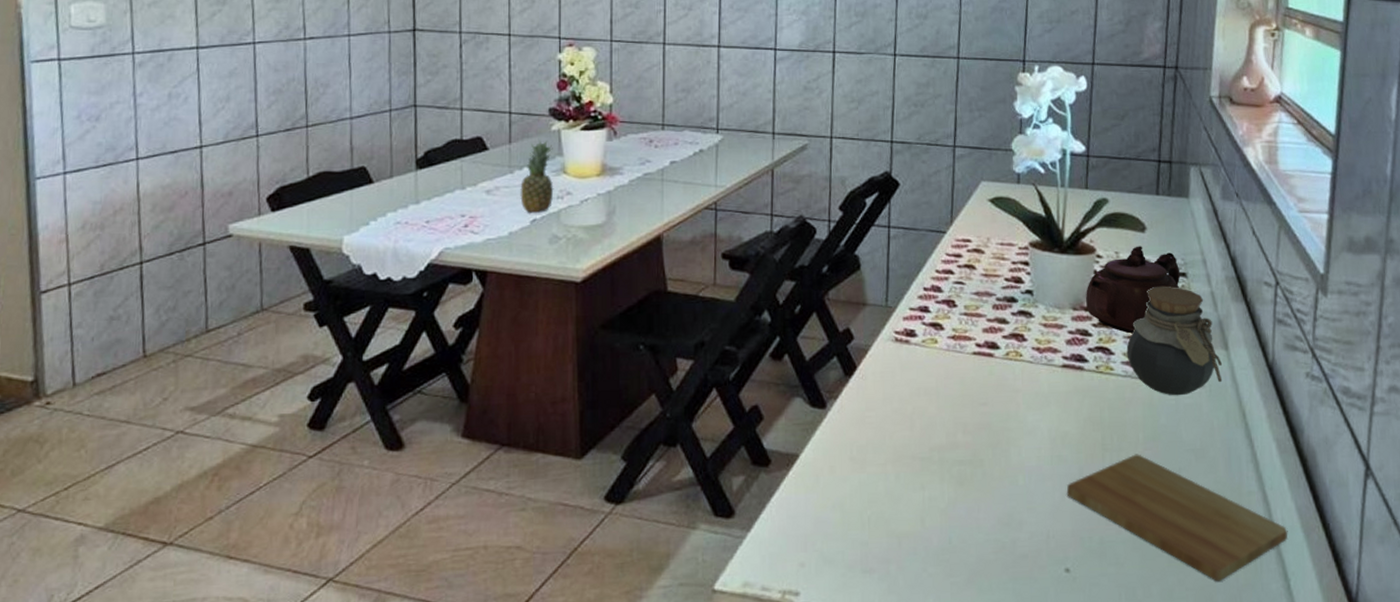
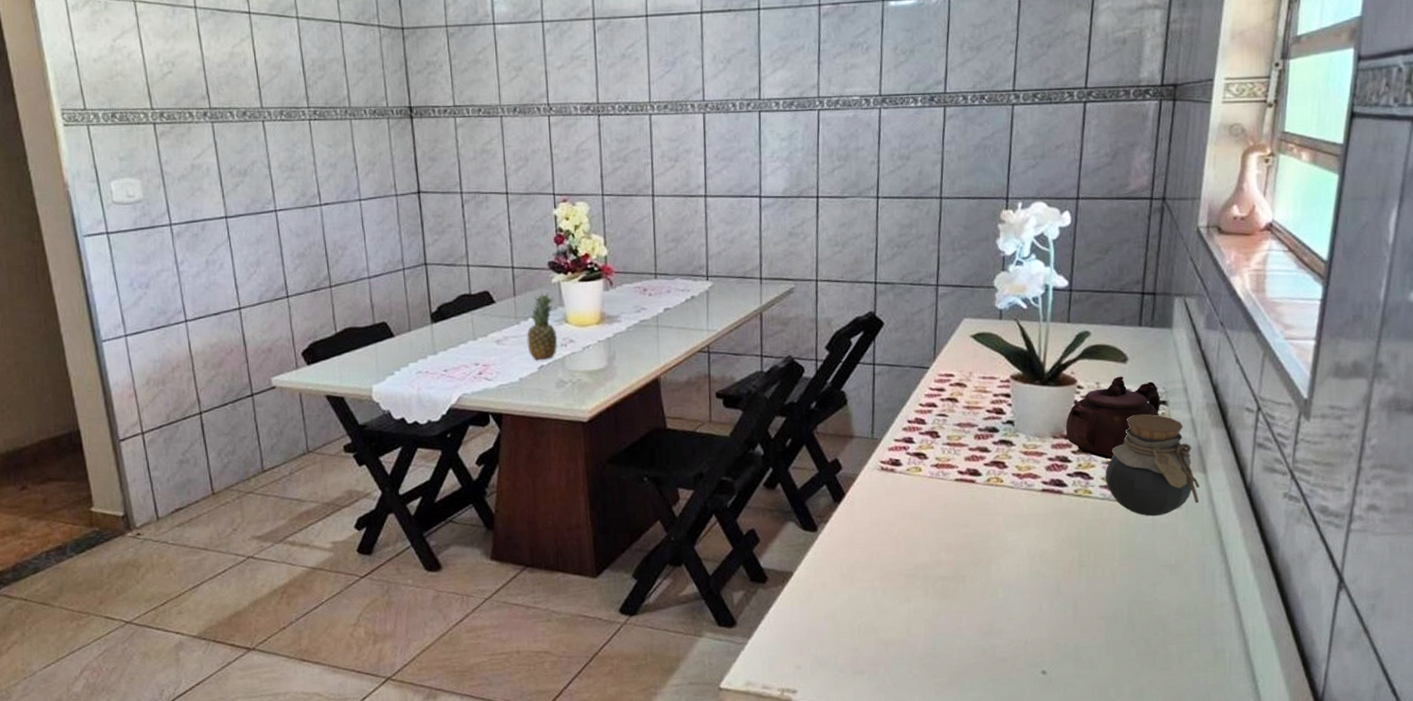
cutting board: present [1066,454,1288,582] -> none [1044,569,1258,683]

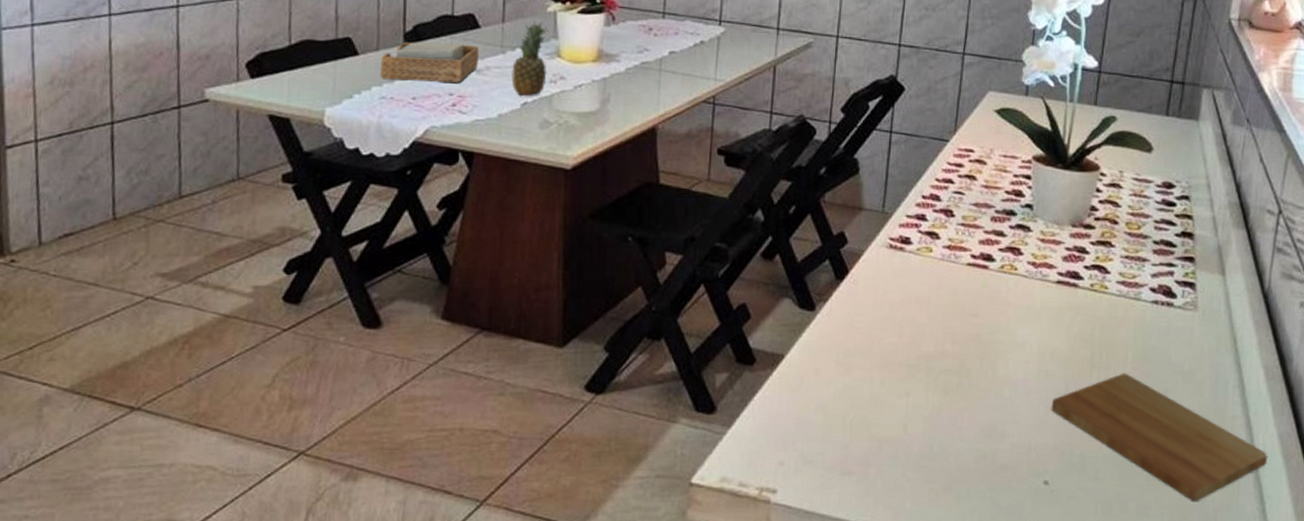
napkin holder: none [413,318,498,356] -> present [380,41,480,84]
cutting board: none [1044,569,1258,683] -> present [1051,373,1268,501]
teapot: present [1065,376,1161,460] -> none [1085,166,1184,254]
jar: present [1105,413,1200,517] -> none [1122,207,1217,318]

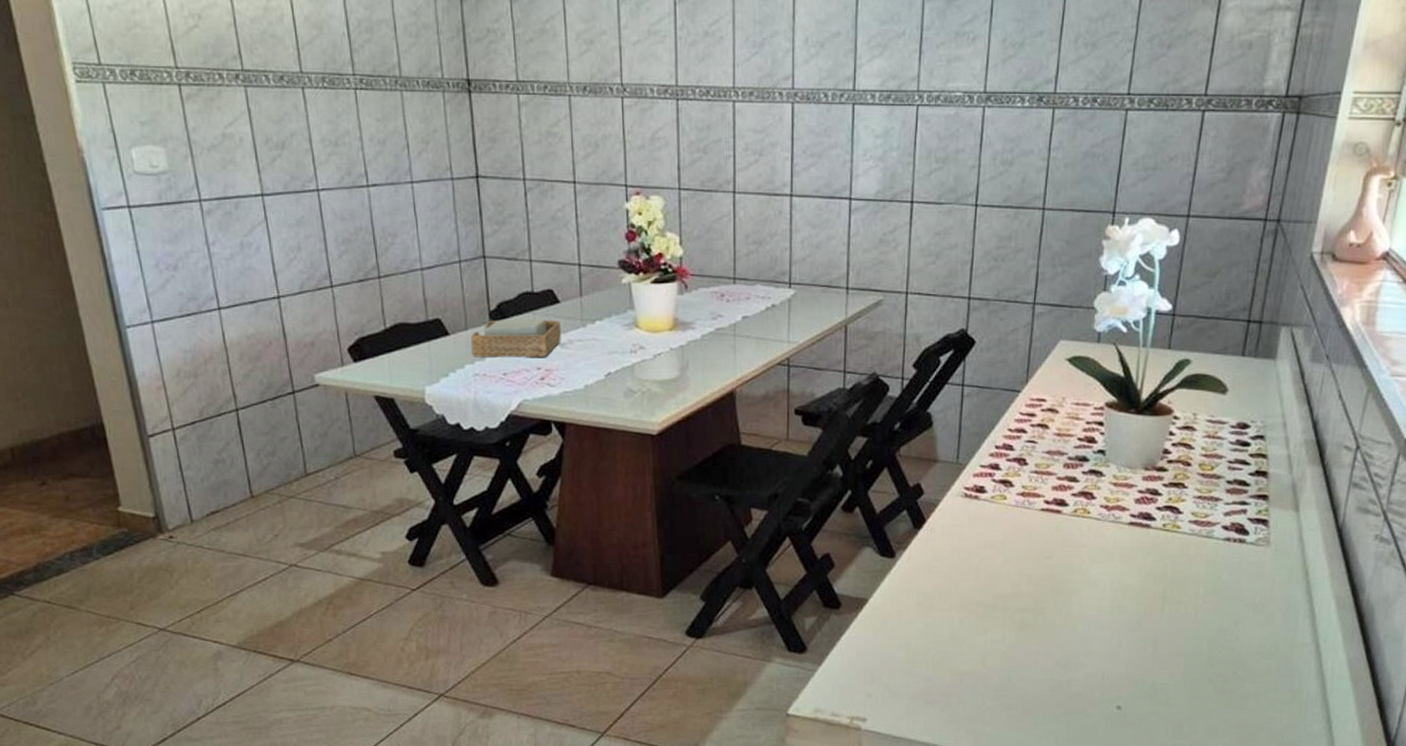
fruit: present [511,21,548,97] -> none [593,293,627,368]
cutting board: present [1051,373,1268,501] -> none [1123,606,1337,722]

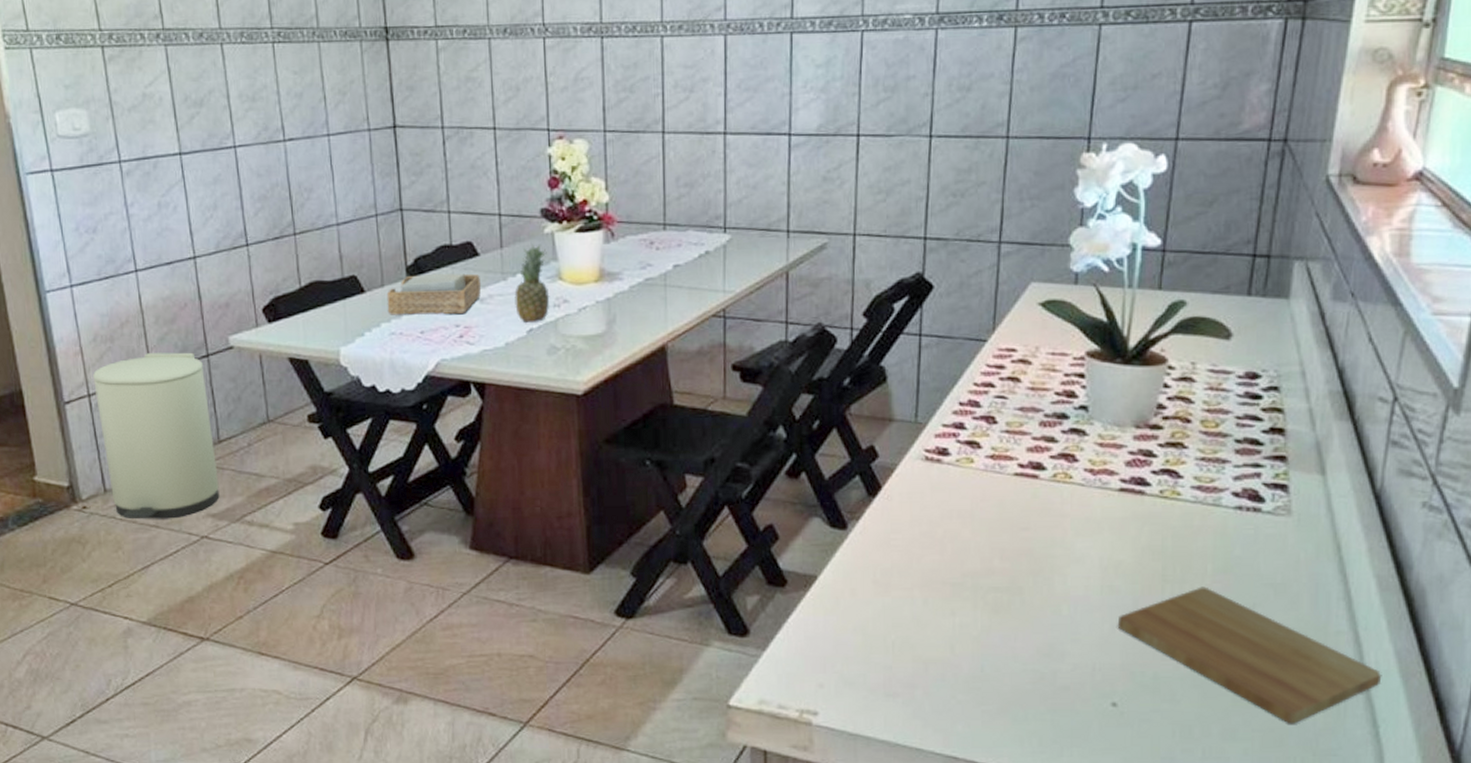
pedal bin: none [177,389,308,549] -> present [93,352,220,519]
fruit: none [593,293,627,368] -> present [514,244,550,324]
cutting board: none [1123,606,1337,722] -> present [1117,586,1382,724]

